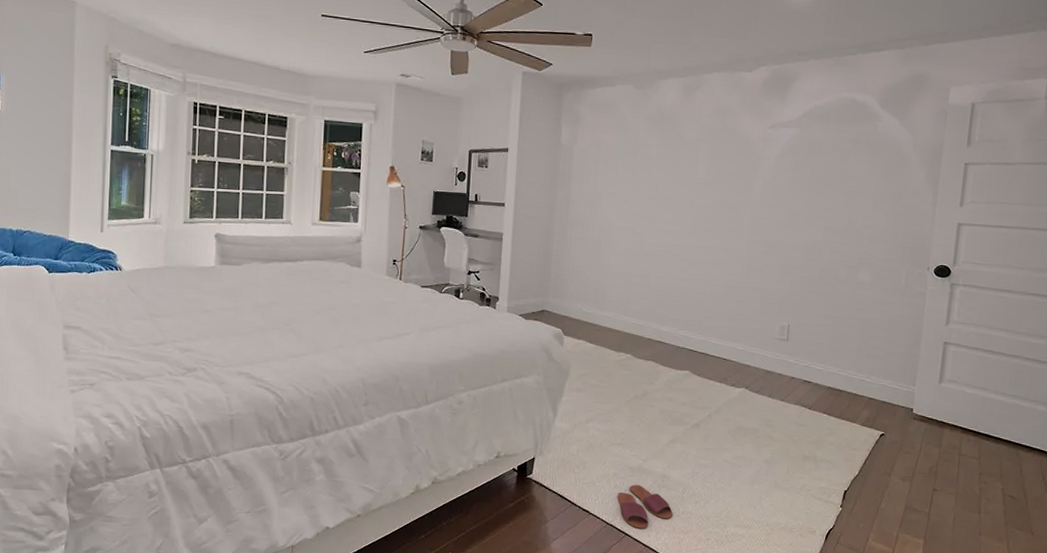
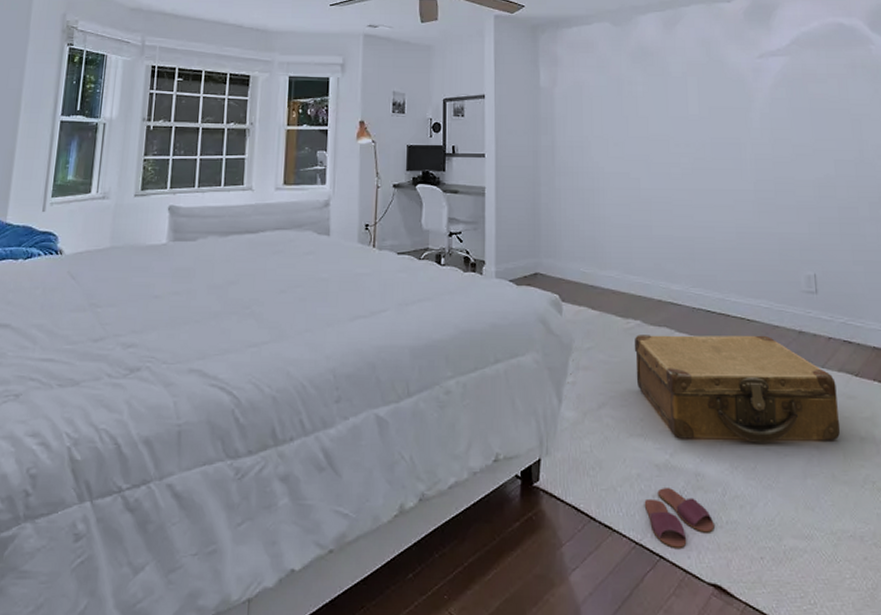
suitcase: none [621,366,791,458] -> present [634,335,841,443]

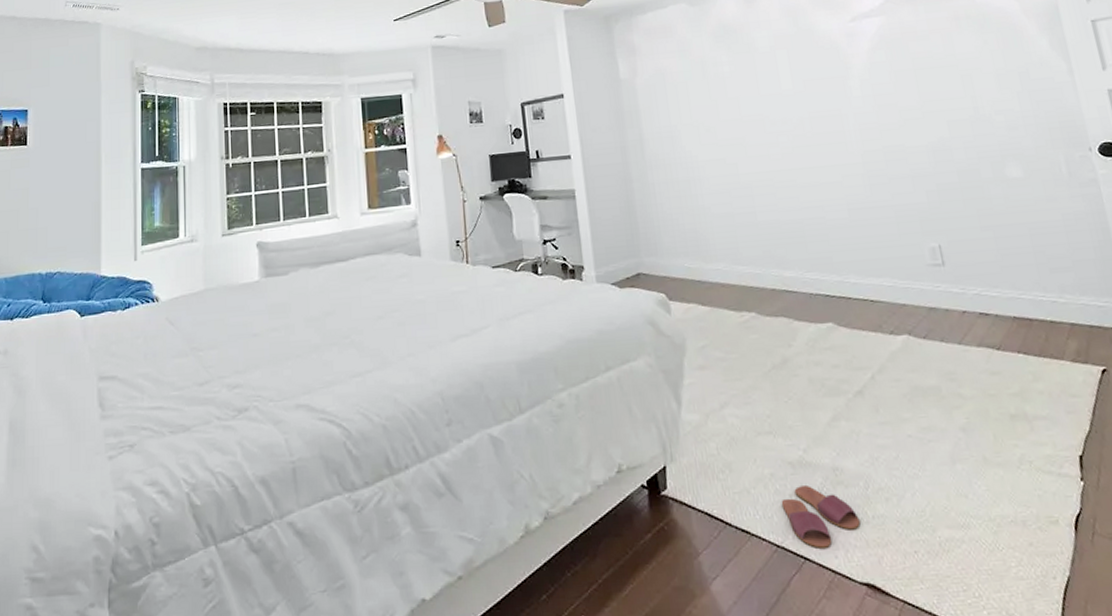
suitcase: present [634,335,841,443] -> none [751,315,988,433]

